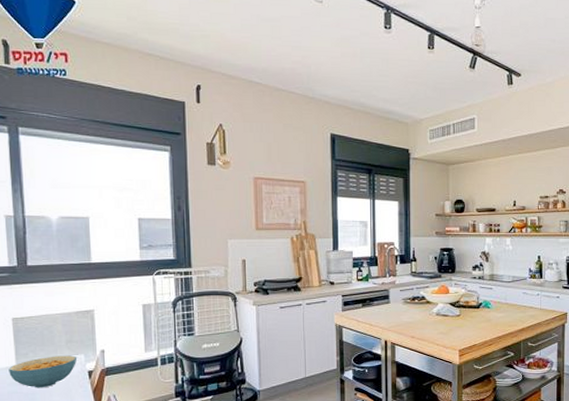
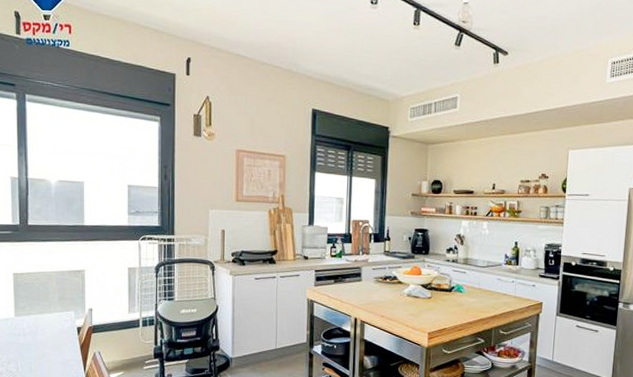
cereal bowl: present [8,355,78,388] -> none [8,311,68,340]

